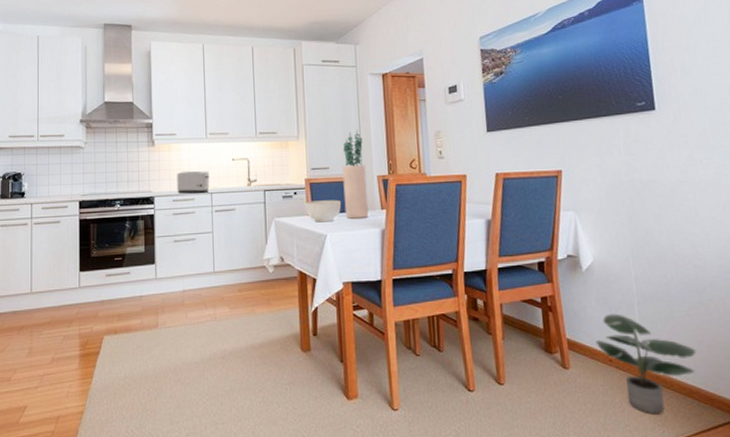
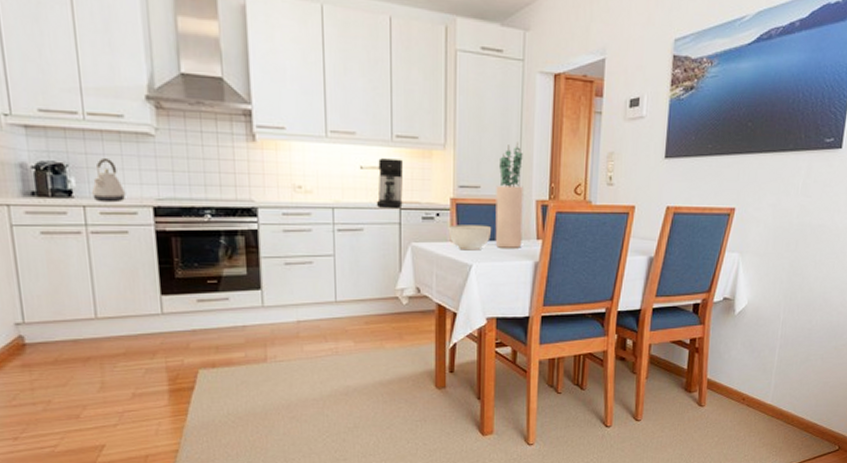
kettle: none [37,167,61,200] -> present [90,159,126,203]
toaster: present [177,170,210,194] -> none [287,177,331,207]
coffee maker: none [245,150,266,191] -> present [376,158,403,208]
potted plant: present [595,313,696,415] -> none [733,356,821,446]

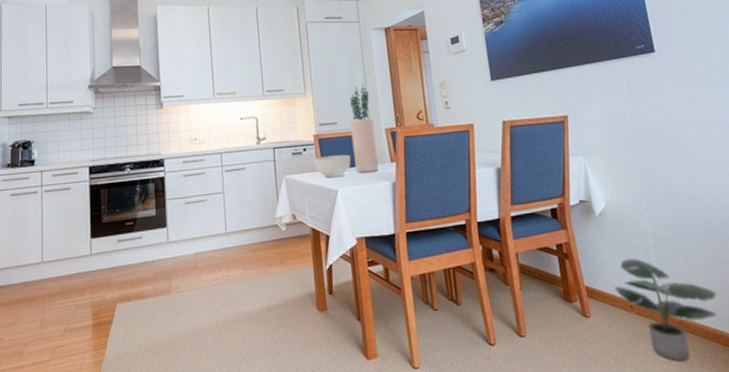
kettle: present [90,159,126,203] -> none [47,134,71,167]
coffee maker: present [376,158,403,208] -> none [254,108,276,149]
potted plant: none [733,356,821,446] -> present [614,258,718,362]

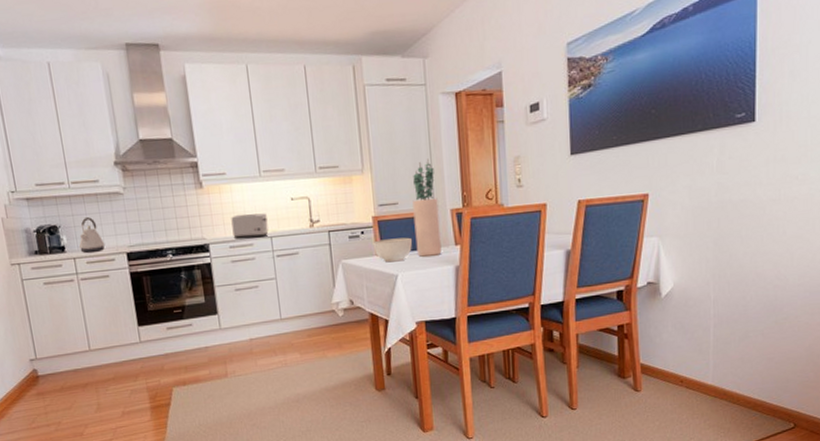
kettle: none [47,134,71,167] -> present [78,217,105,254]
toaster: none [186,131,219,155] -> present [231,213,269,239]
potted plant: present [614,258,718,362] -> none [668,337,765,428]

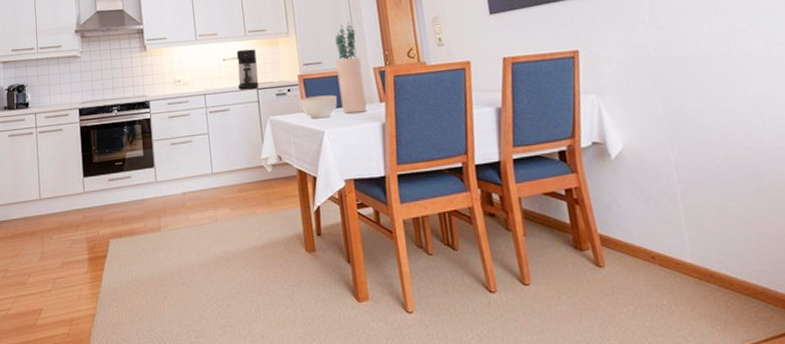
kettle: present [78,217,105,254] -> none [40,77,62,110]
toaster: present [231,213,269,239] -> none [170,72,203,96]
coffee maker: none [306,187,331,232] -> present [236,49,259,90]

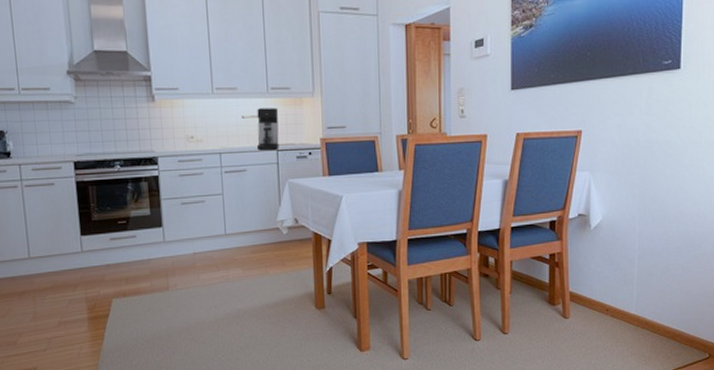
bowl: present [299,94,338,119] -> none [319,160,359,184]
vase: present [335,21,367,114] -> none [360,85,386,180]

